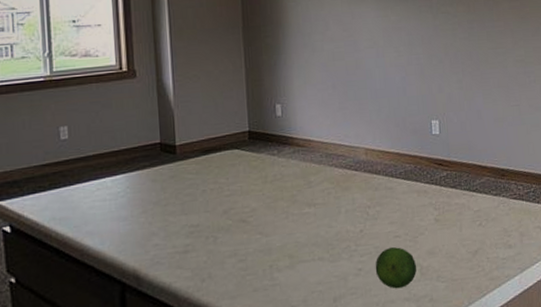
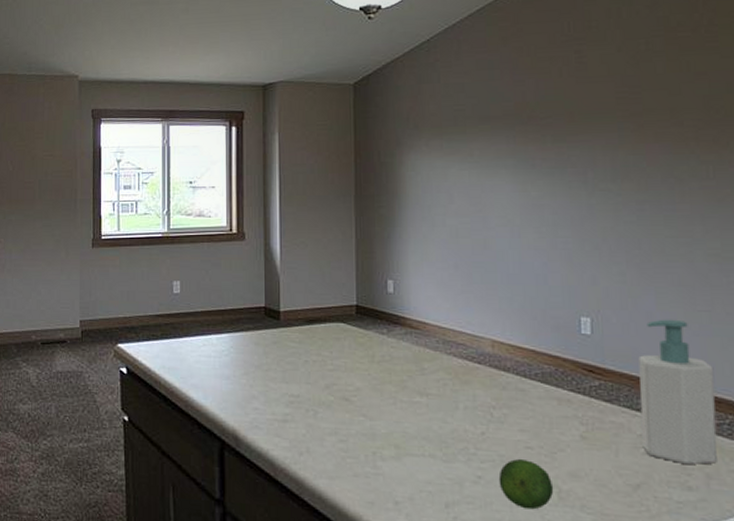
soap bottle: none [473,114,527,229] -> present [638,319,718,465]

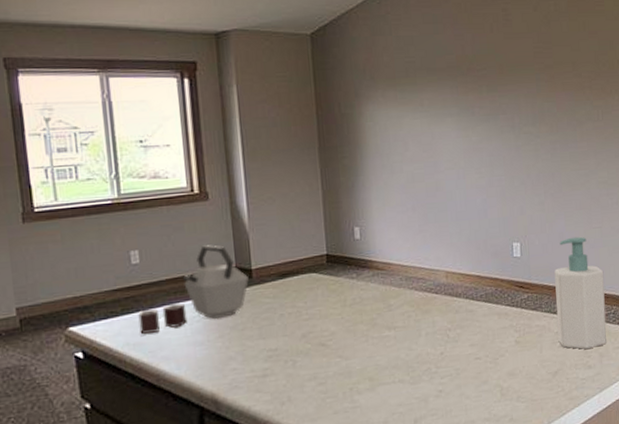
kettle: none [175,283,276,360] -> present [138,245,249,334]
fruit: present [498,459,554,510] -> none [455,369,498,410]

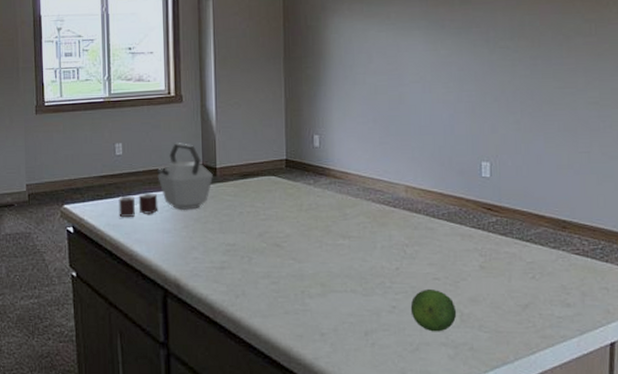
fruit: none [455,369,498,410] -> present [410,290,457,332]
soap bottle: present [554,236,607,350] -> none [529,160,592,286]

